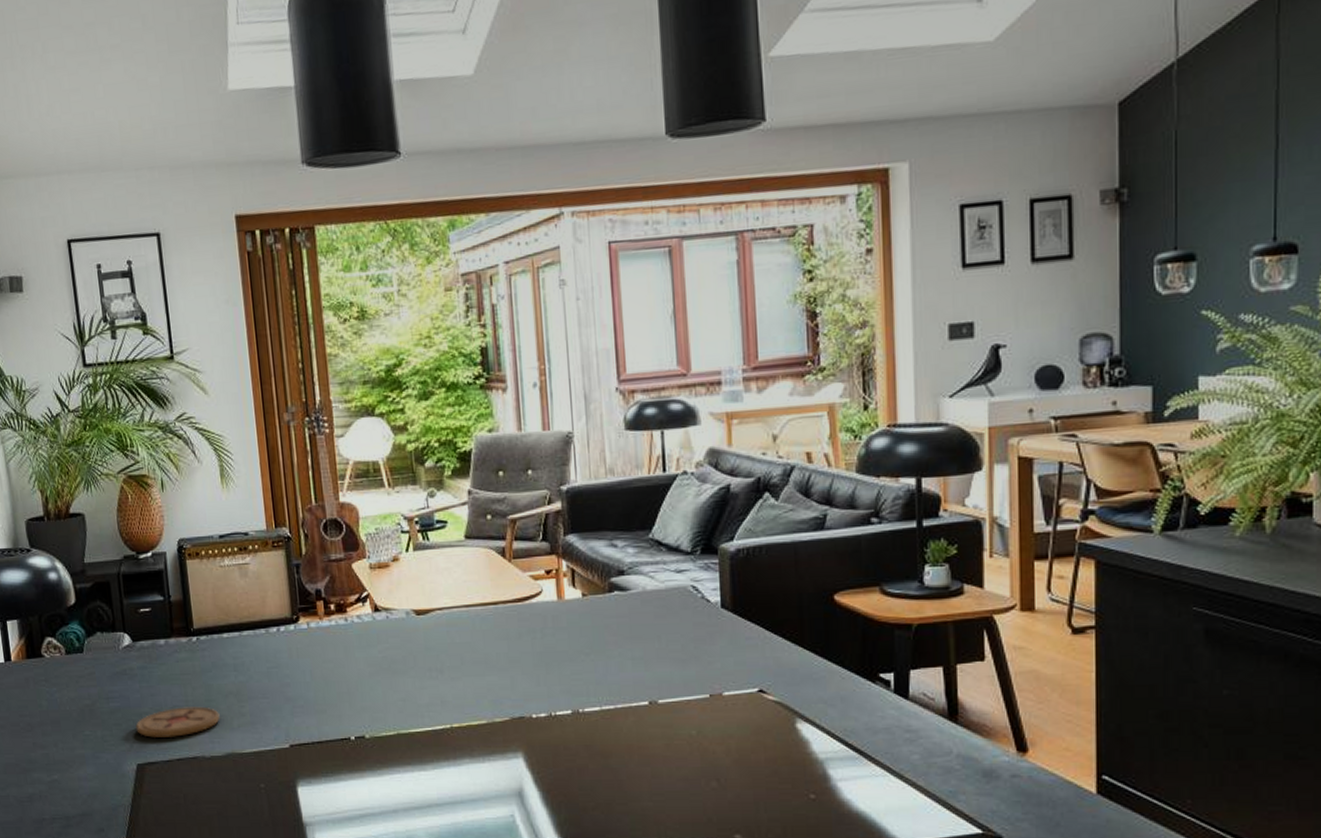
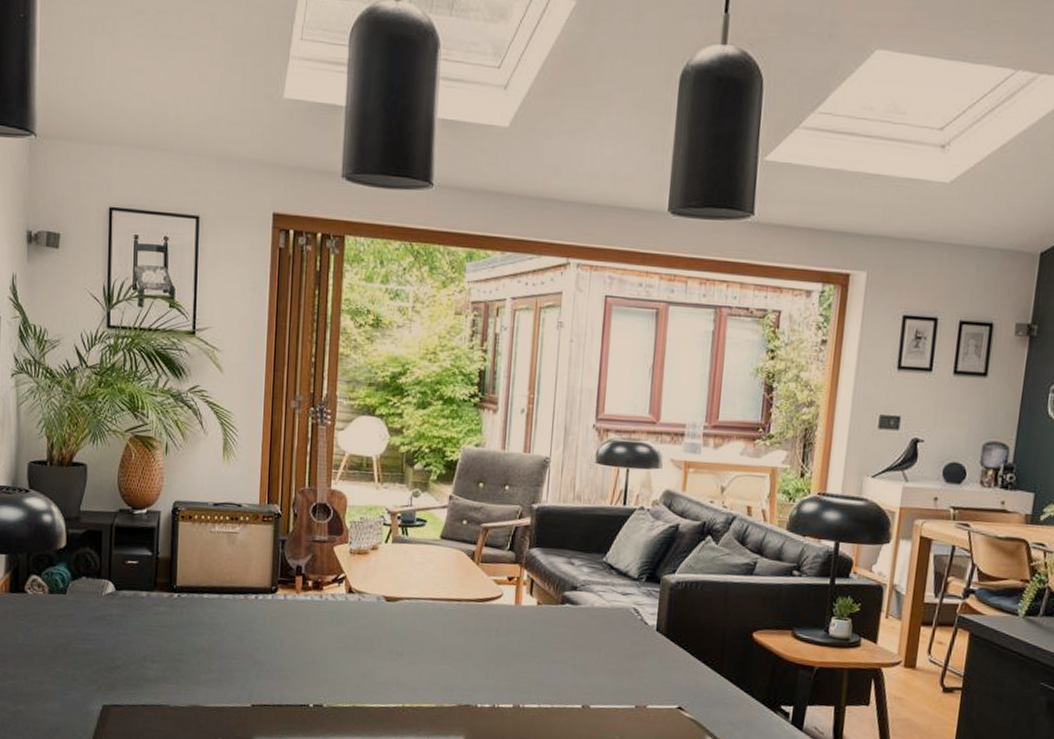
coaster: present [136,706,220,738] -> none [107,657,189,684]

